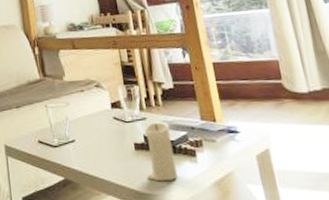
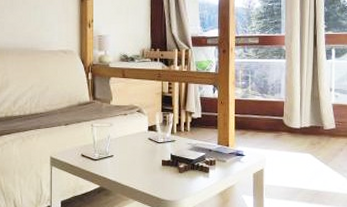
candle: present [144,122,178,182] -> none [169,144,193,191]

